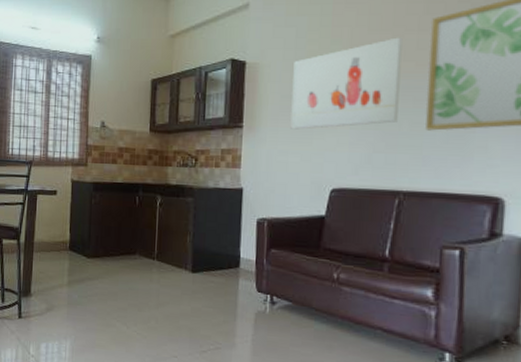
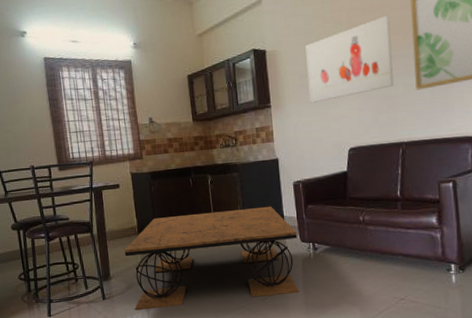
coffee table: none [50,235,253,352] -> present [124,206,299,310]

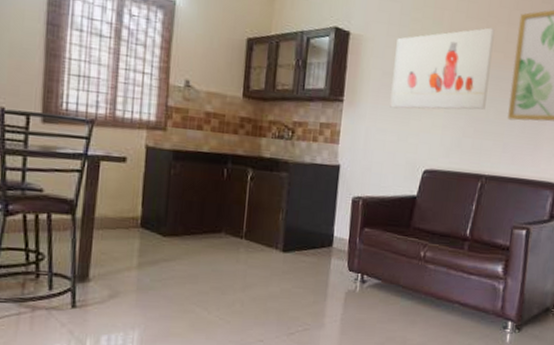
coffee table: present [124,206,299,310] -> none [115,210,346,332]

